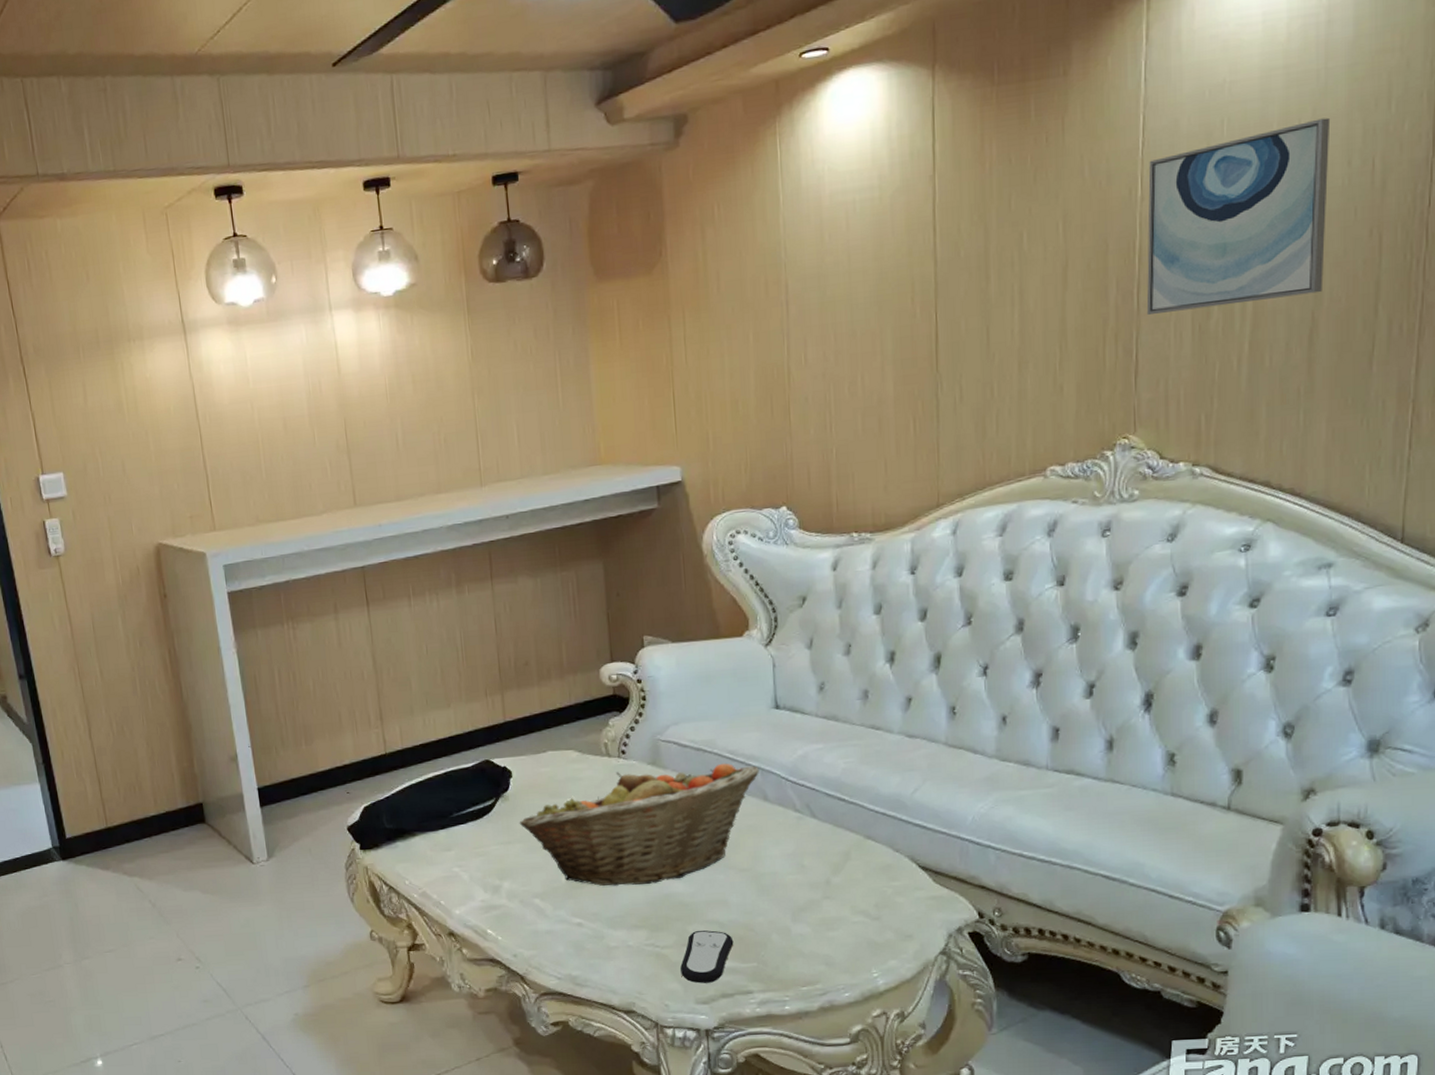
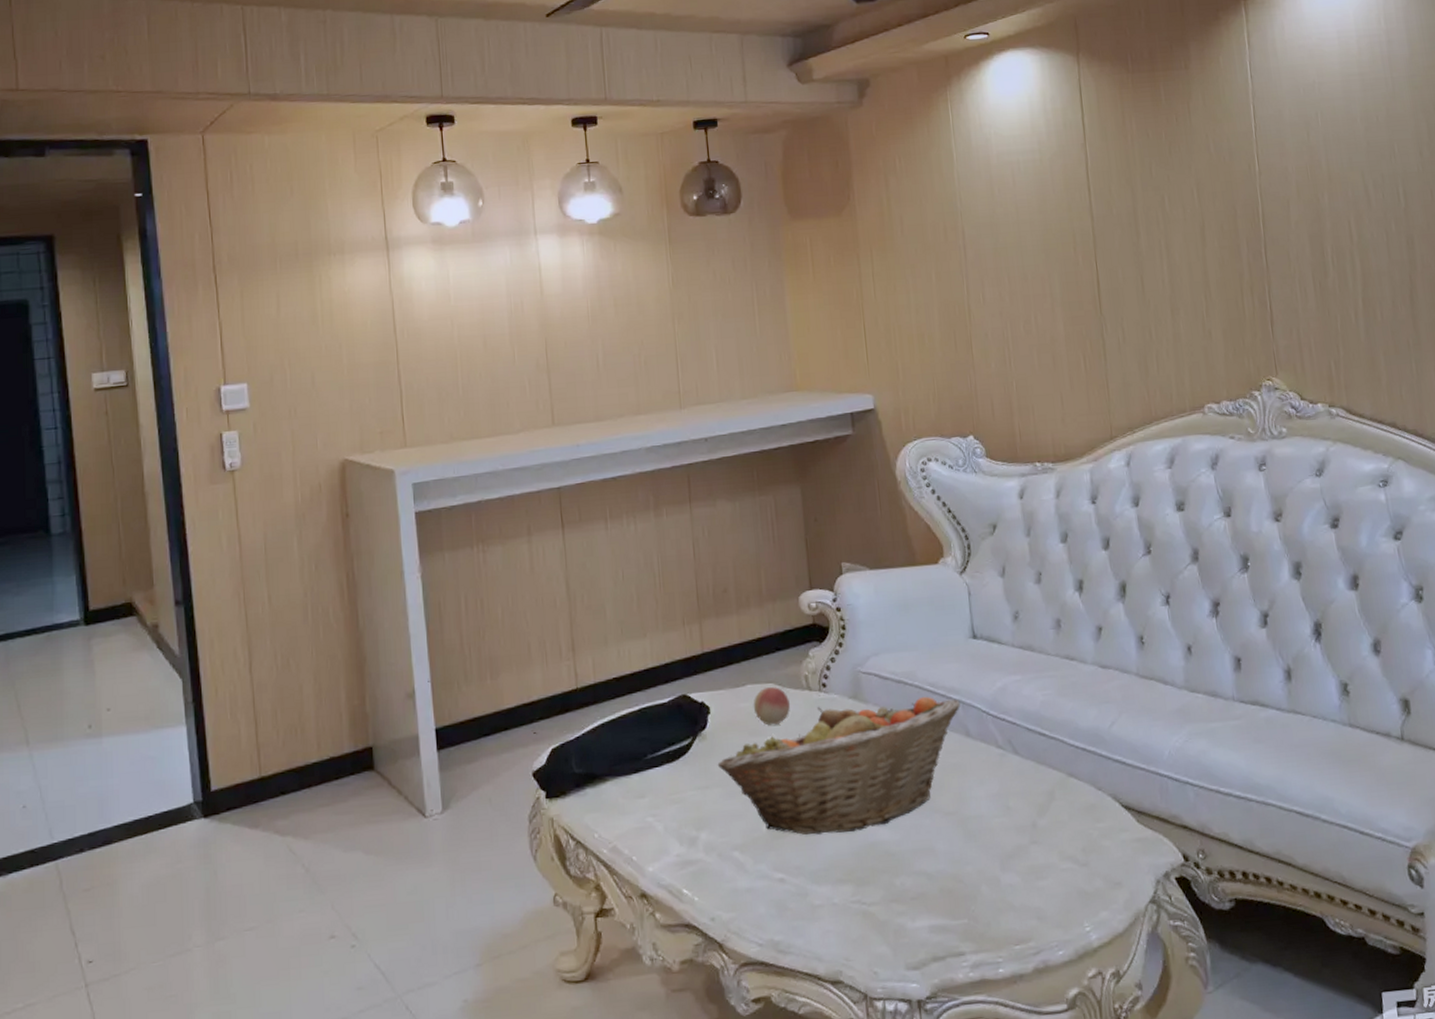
fruit: none [553,753,590,789] -> present [753,687,791,726]
remote control: present [680,930,734,983] -> none [889,883,943,945]
wall art: present [1146,117,1331,315] -> none [1262,116,1415,271]

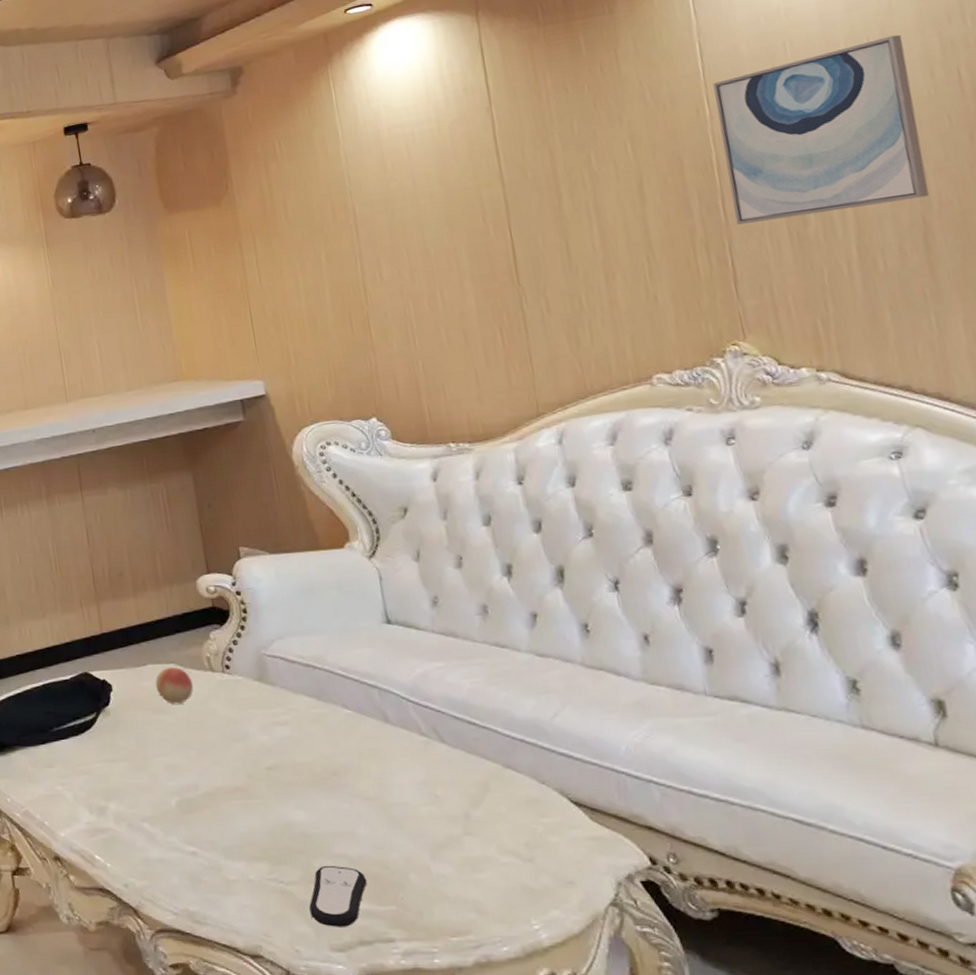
fruit basket: present [717,696,960,835] -> none [122,680,376,812]
remote control: none [889,883,943,945] -> present [309,866,367,927]
wall art: none [1262,116,1415,271] -> present [713,34,929,225]

